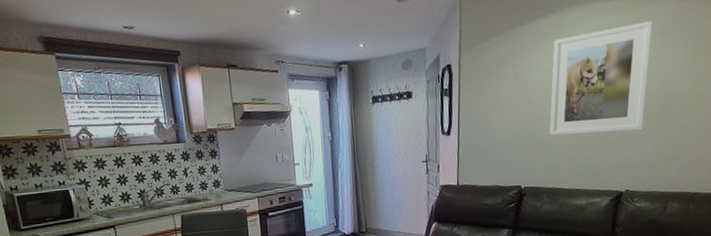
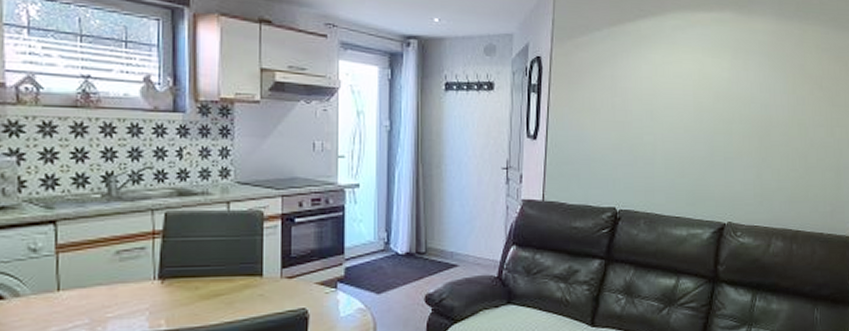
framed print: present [550,21,653,136] -> none [648,39,754,156]

